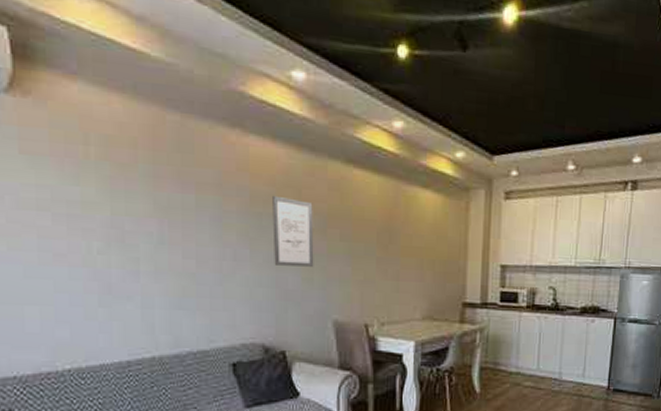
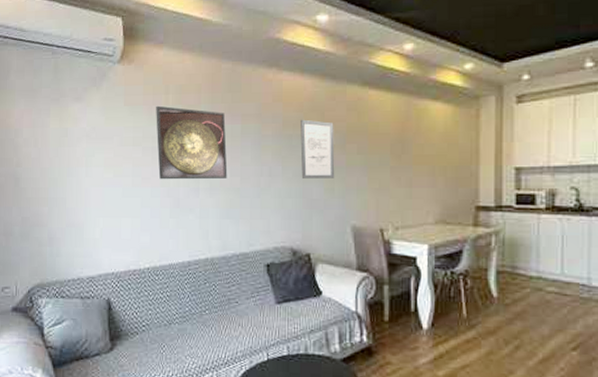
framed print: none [70,159,178,261] -> present [156,105,228,180]

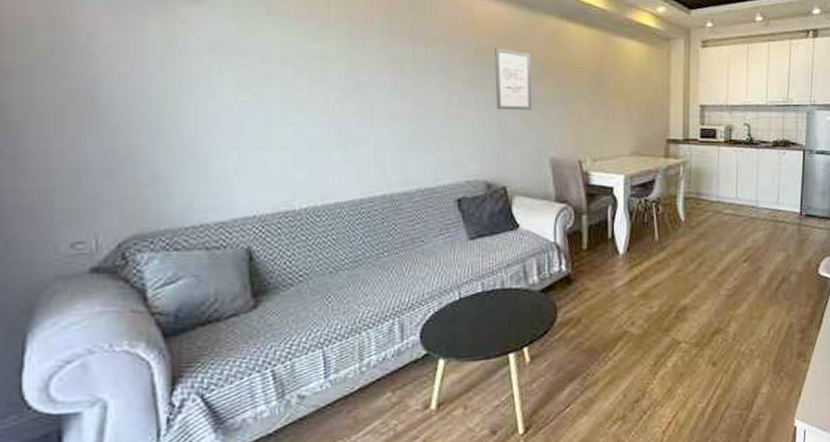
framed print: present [156,105,228,180] -> none [313,18,409,107]

